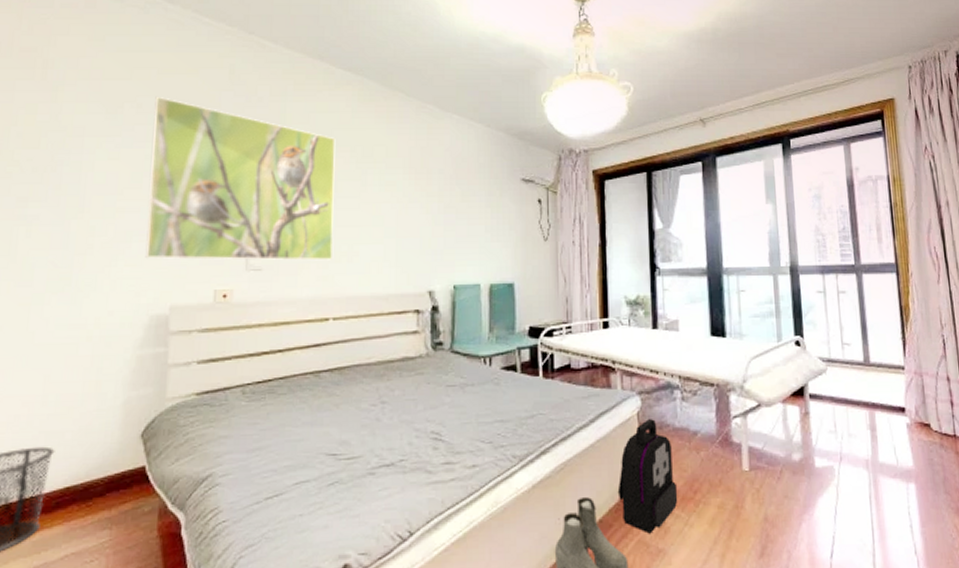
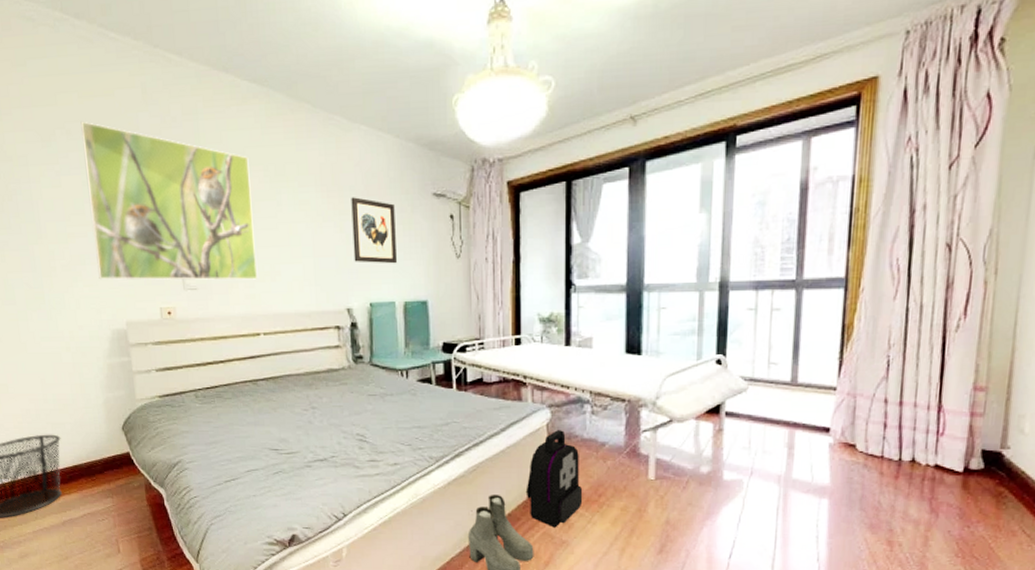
wall art: none [439,180,483,246] -> present [351,197,397,264]

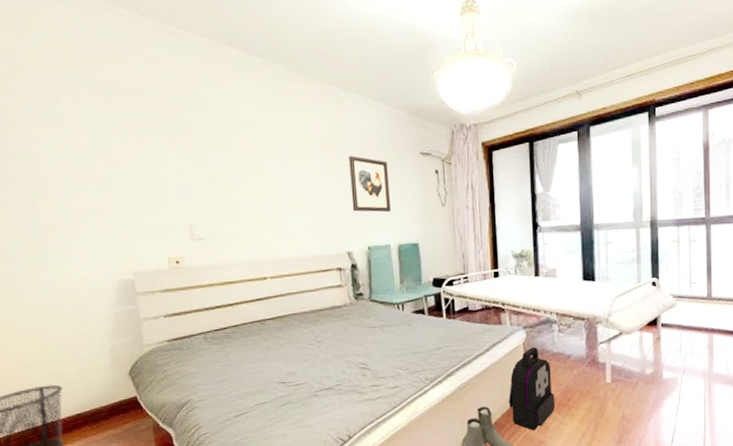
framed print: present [80,121,258,280] -> none [86,86,264,233]

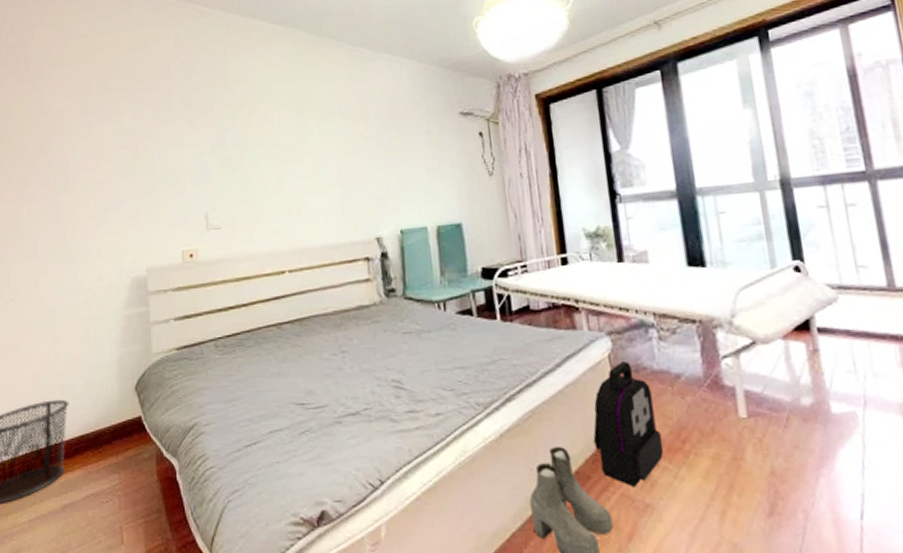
wall art: present [349,156,391,213] -> none [377,122,427,188]

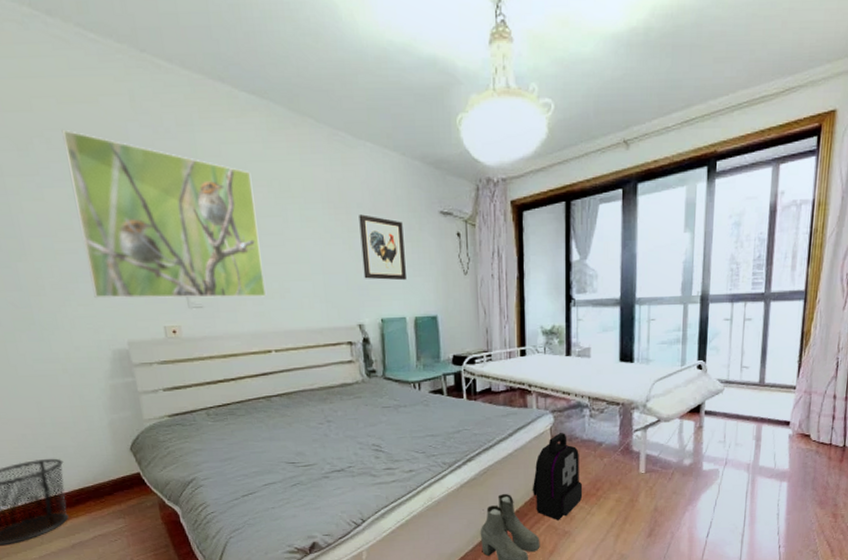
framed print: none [115,73,283,226] -> present [61,129,267,299]
wall art: none [377,122,427,188] -> present [359,214,406,281]

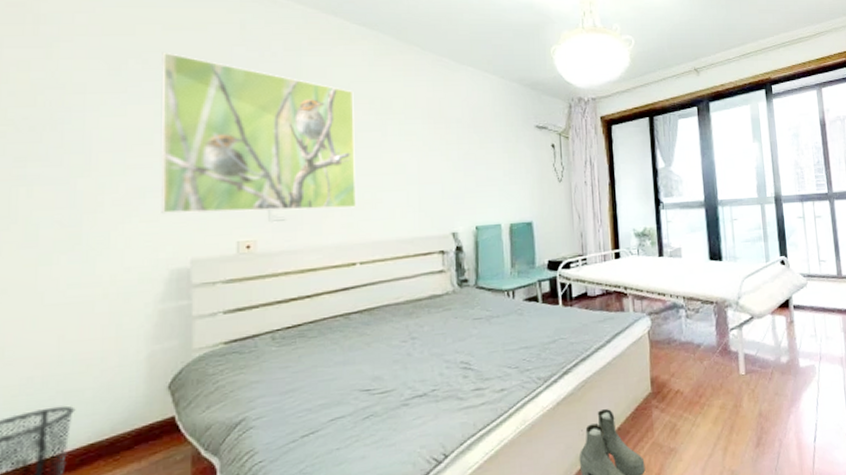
wall art: present [359,214,406,281] -> none [458,129,502,189]
backpack: present [532,433,583,520] -> none [633,336,686,436]

